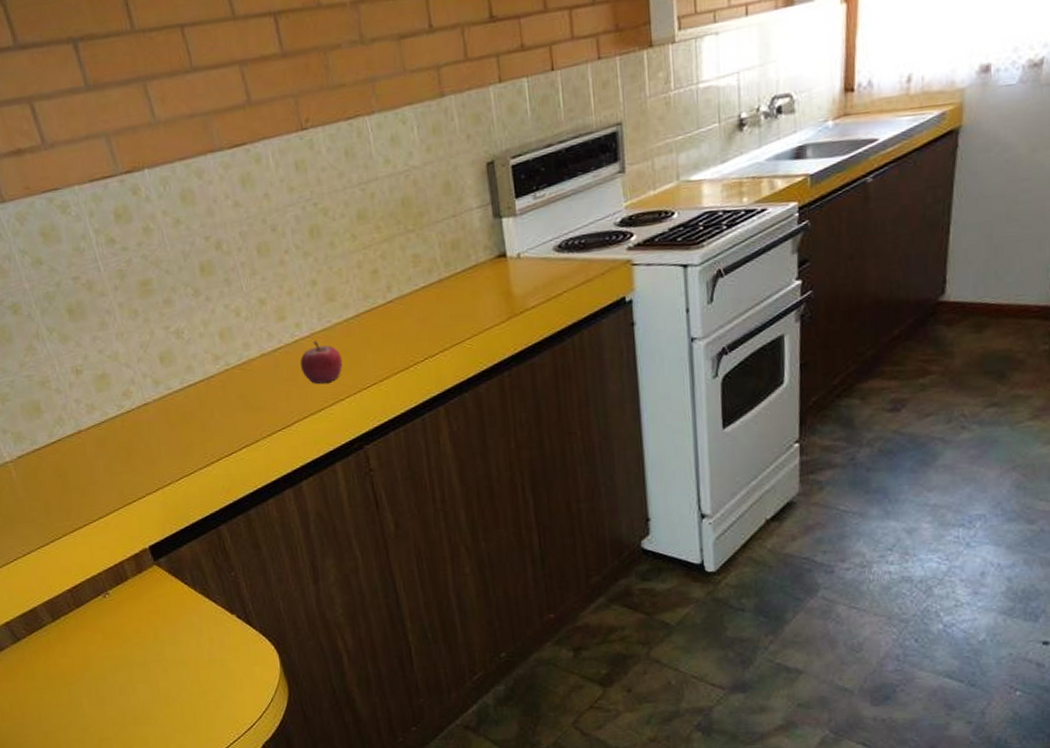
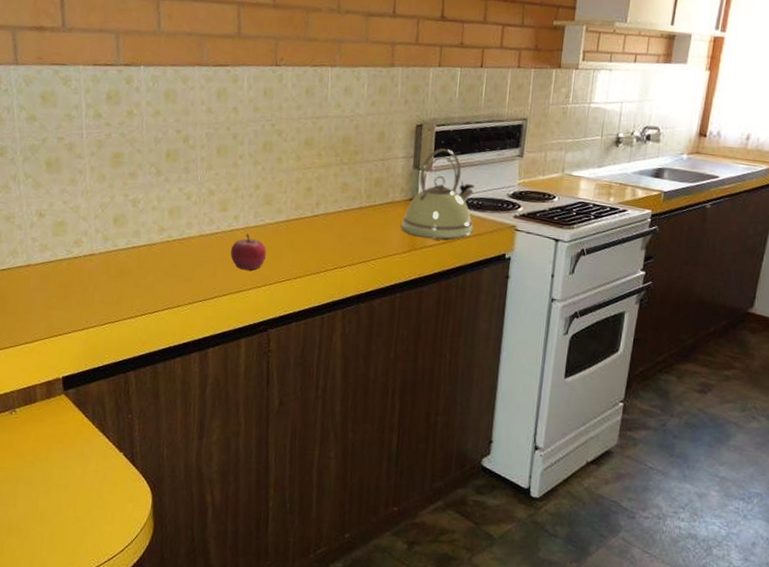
kettle: none [492,184,582,300] -> present [401,148,475,240]

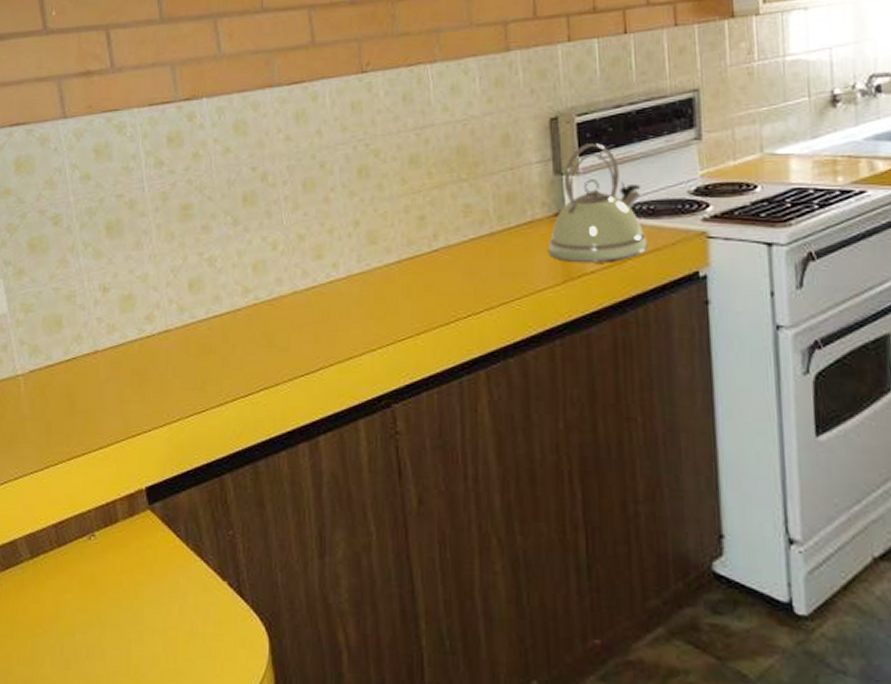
fruit: present [230,233,267,271] -> none [332,284,379,330]

